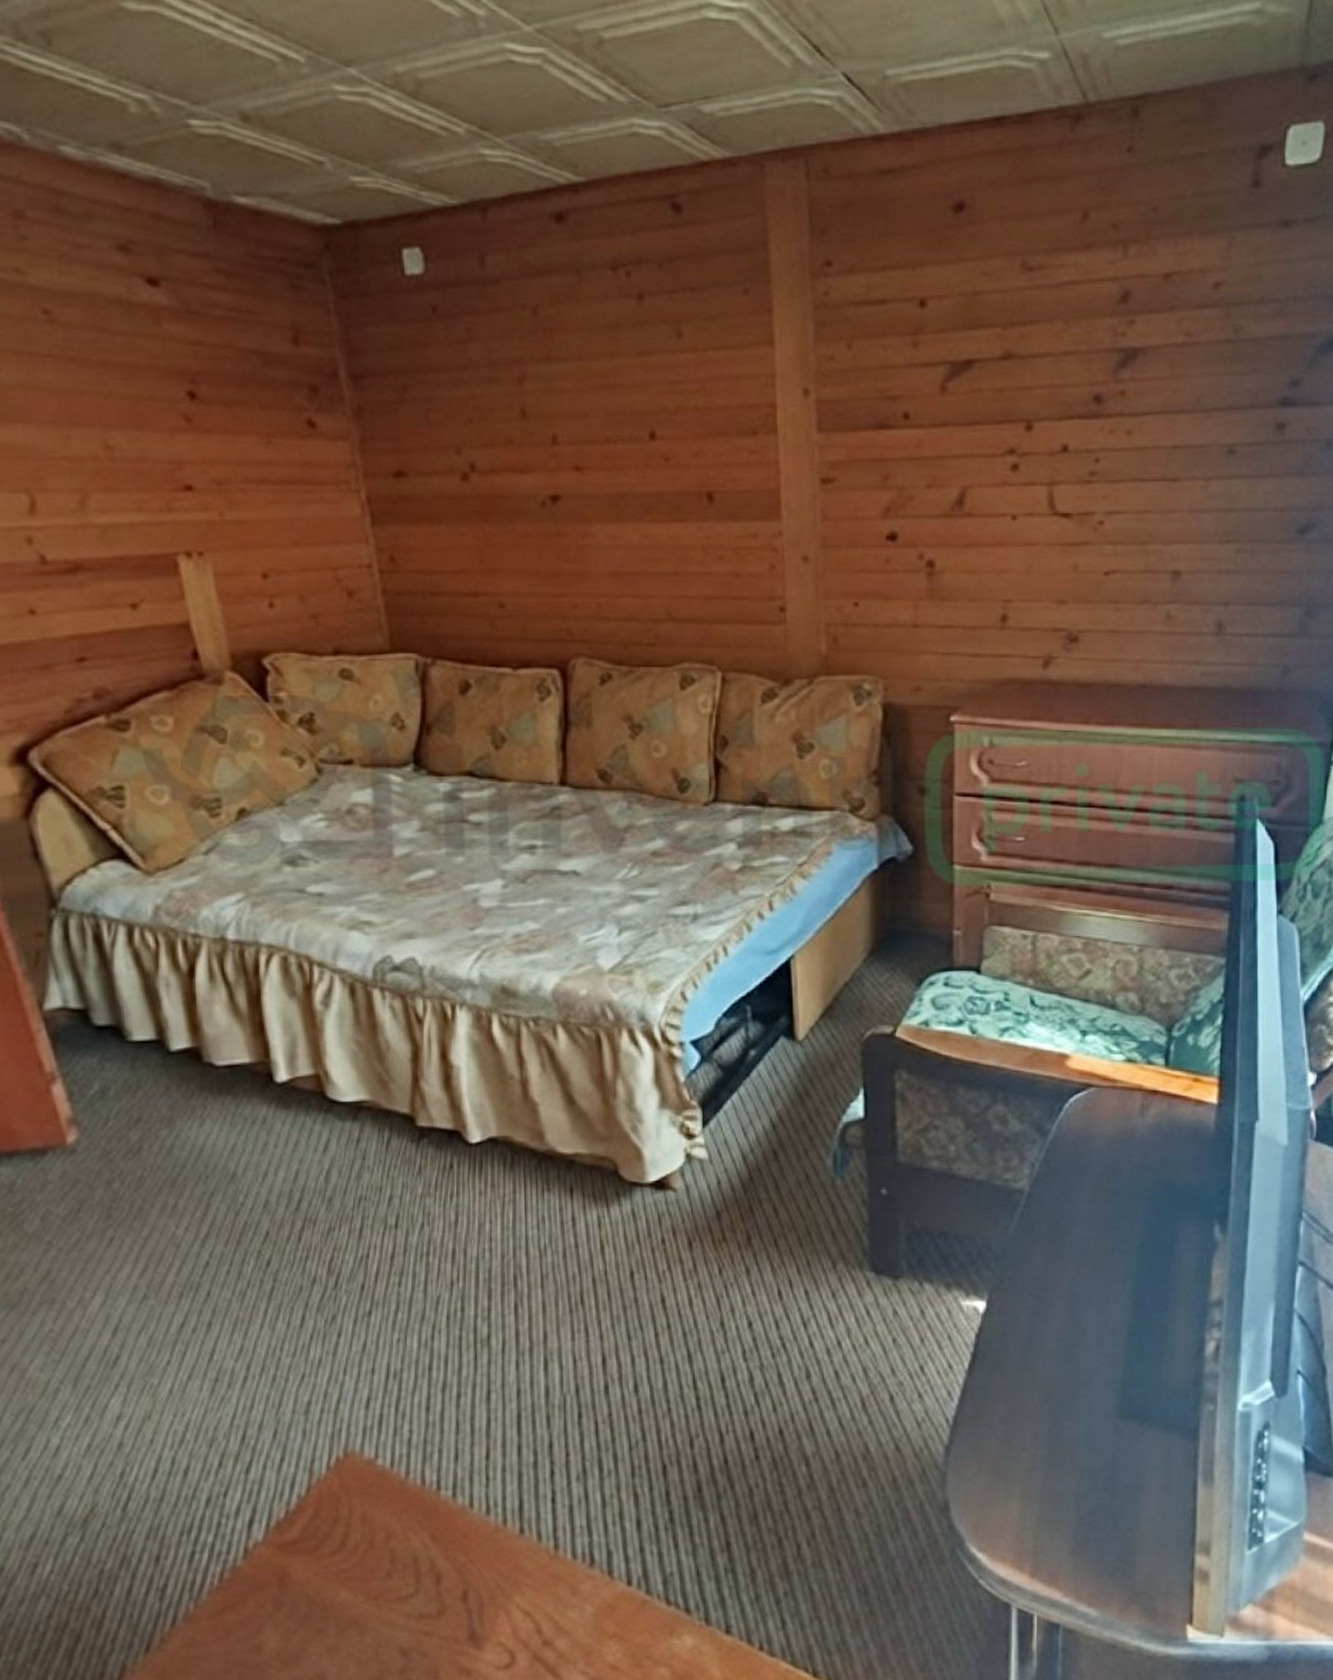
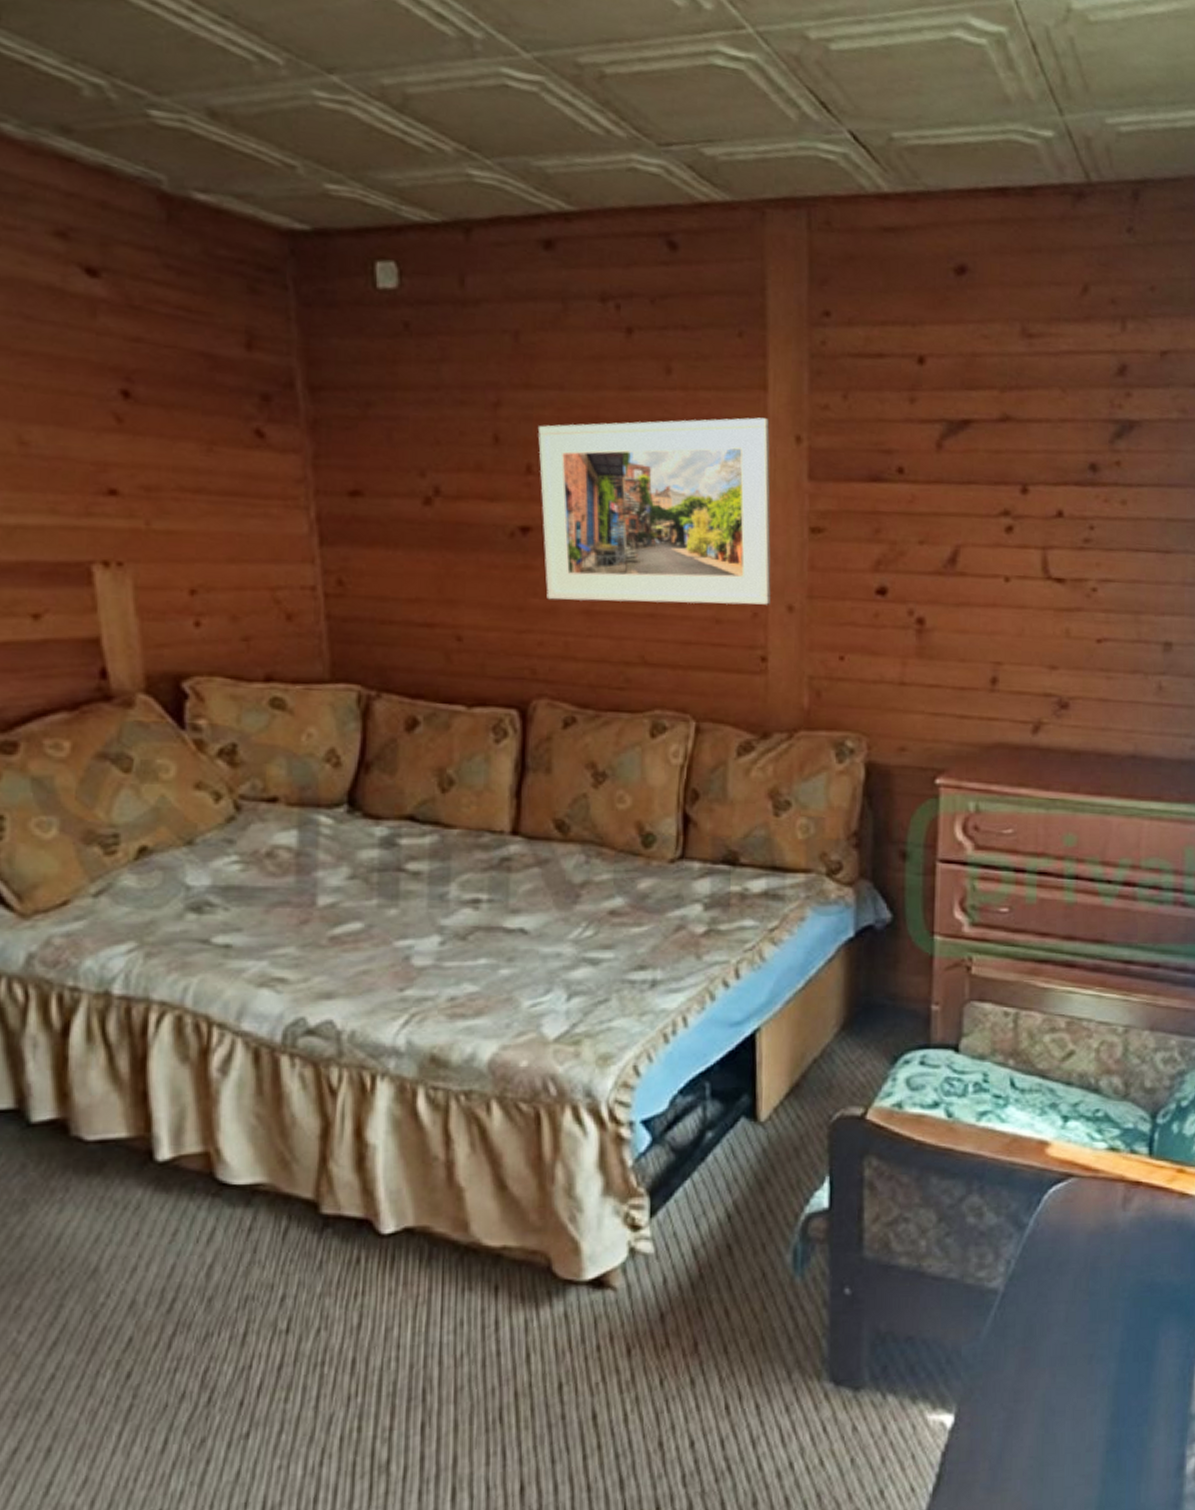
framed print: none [560,373,786,564] -> present [537,417,771,605]

